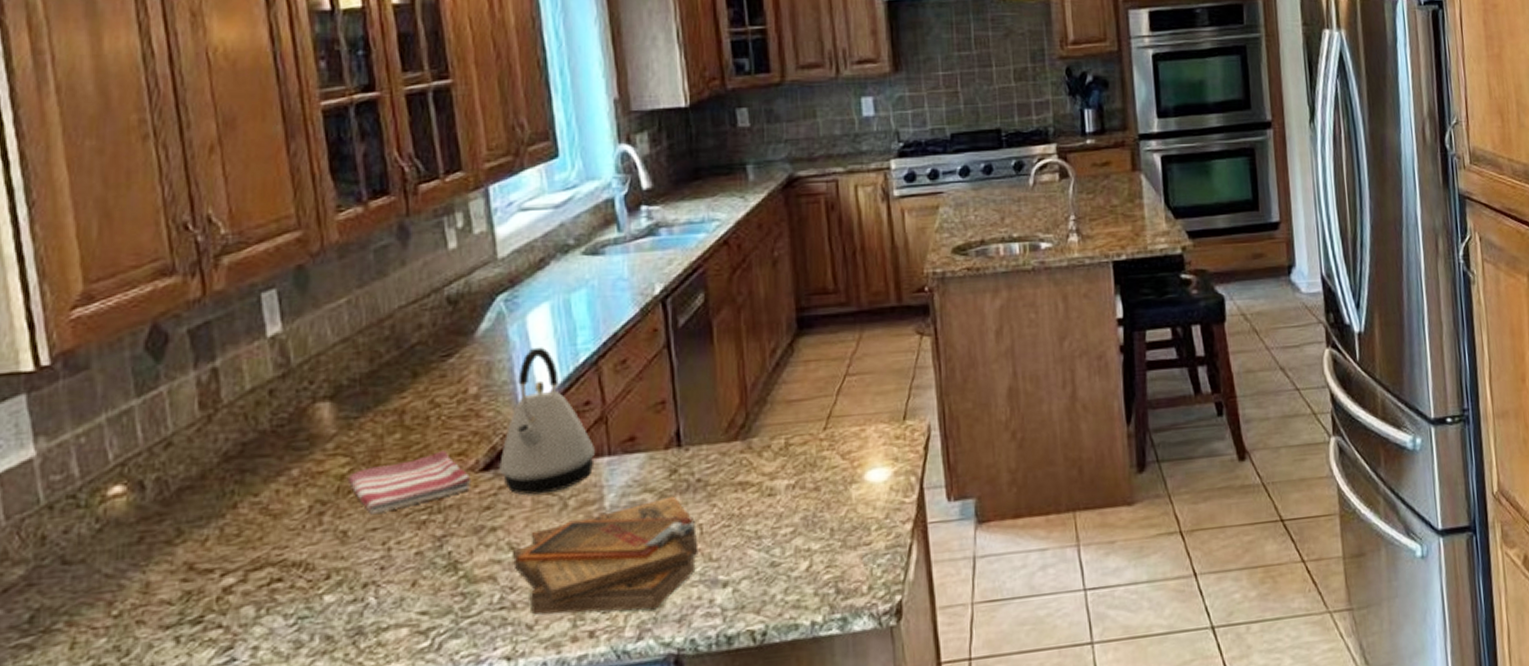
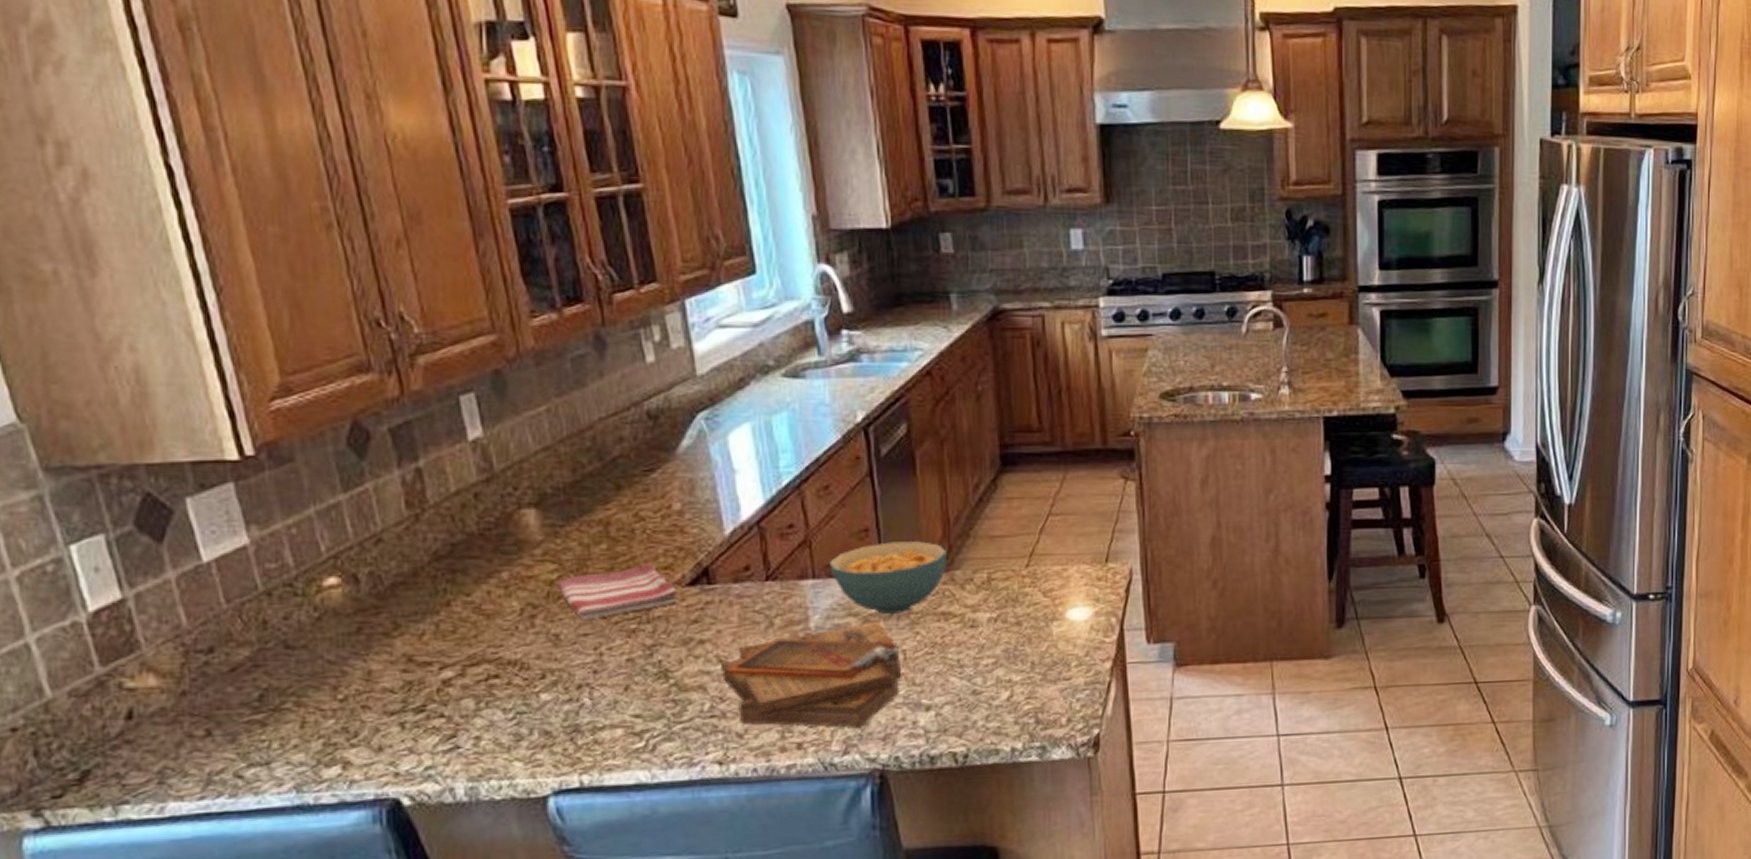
kettle: present [499,347,596,495] -> none [705,468,801,612]
cereal bowl: none [624,410,744,488] -> present [828,541,947,614]

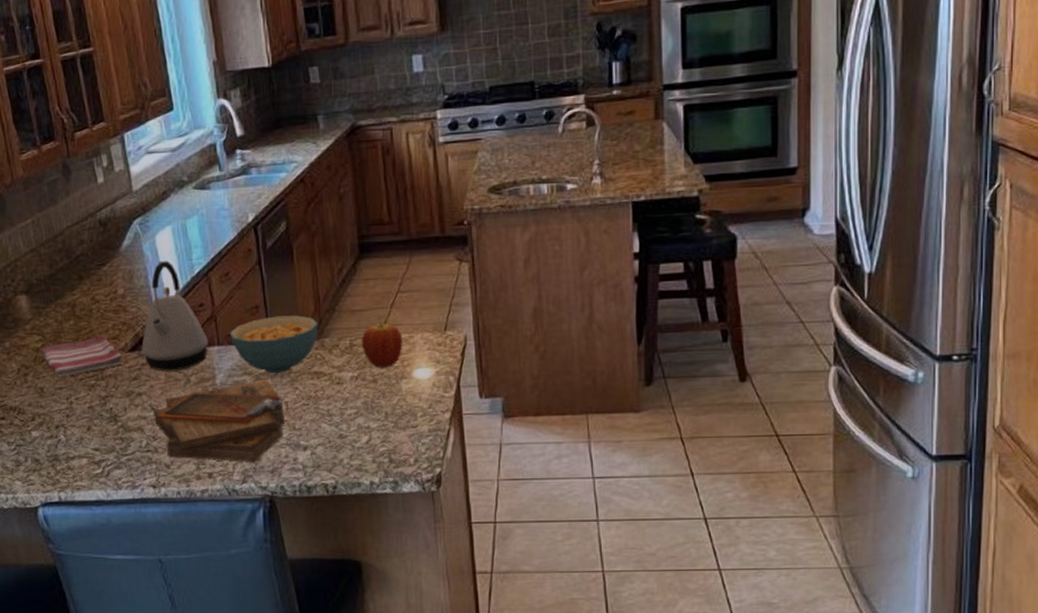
kettle: none [705,468,801,612] -> present [141,260,209,371]
fruit: none [1002,550,1054,608] -> present [361,321,403,368]

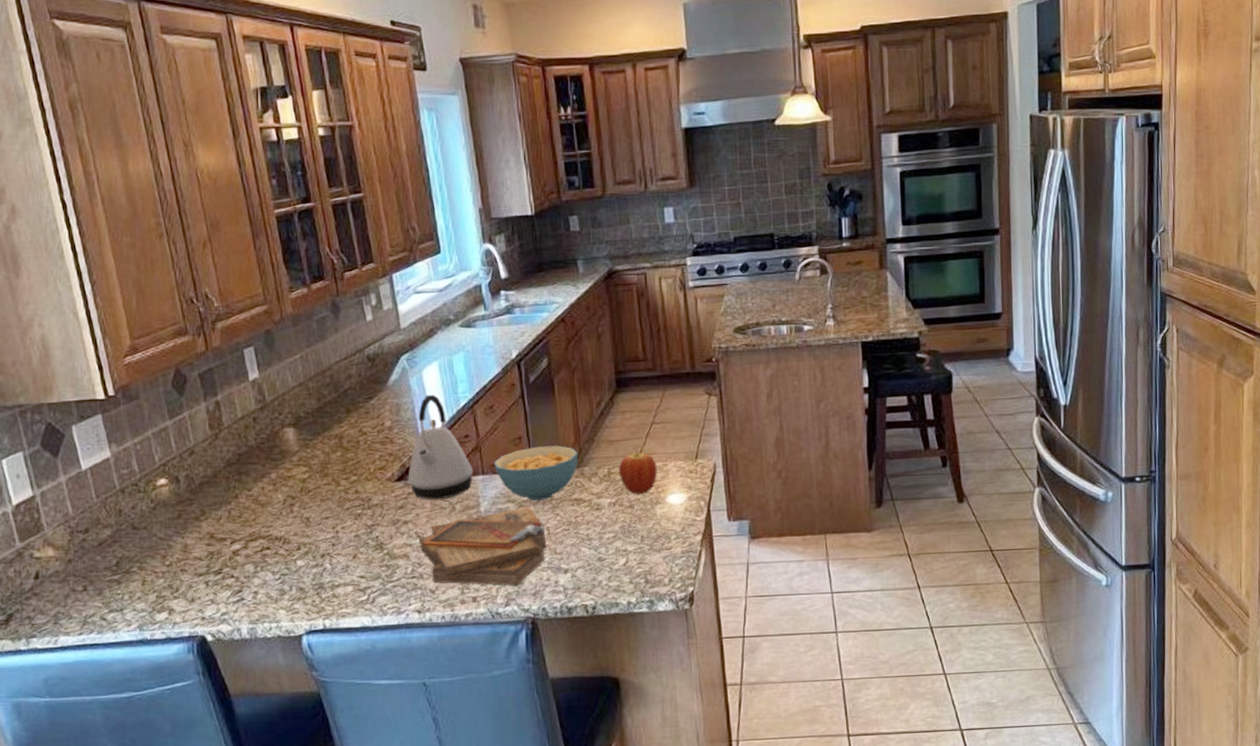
dish towel: present [41,335,123,377] -> none [307,466,390,507]

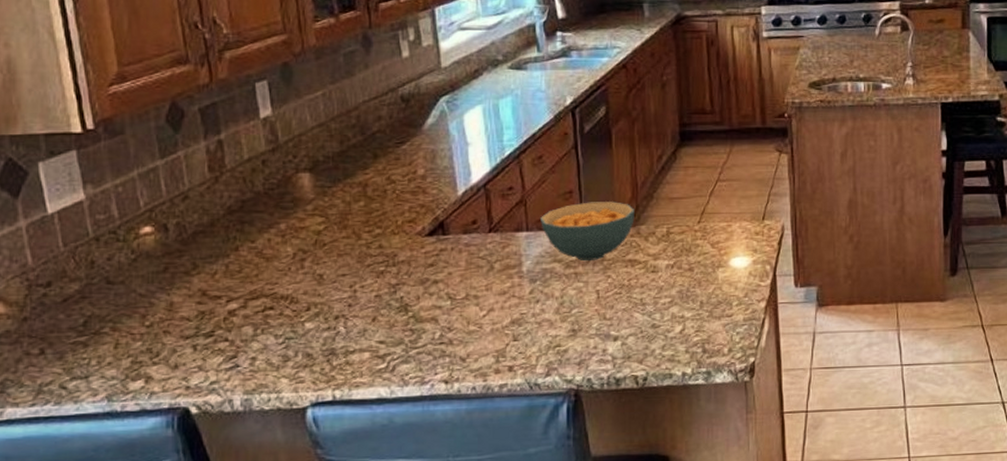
kettle: present [408,394,474,500] -> none [441,141,517,258]
clipboard: present [419,506,547,586] -> none [451,267,596,354]
fruit: present [618,450,657,495] -> none [678,209,721,257]

